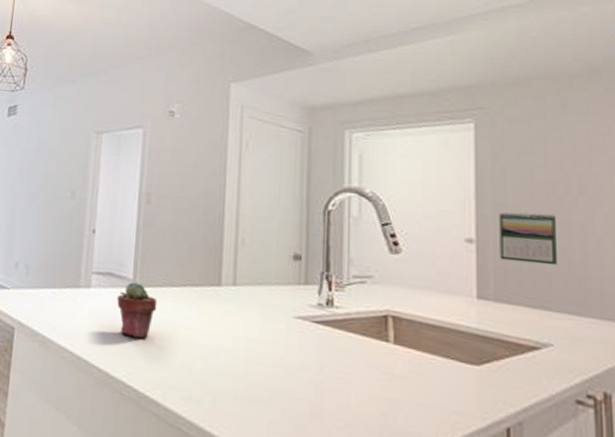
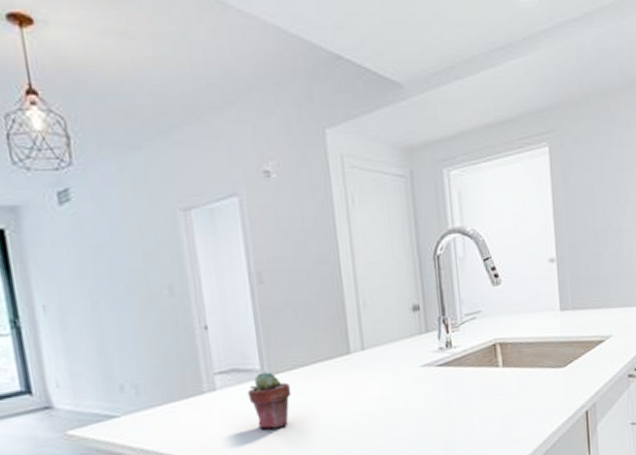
calendar: present [499,212,559,266] -> none [572,224,614,272]

